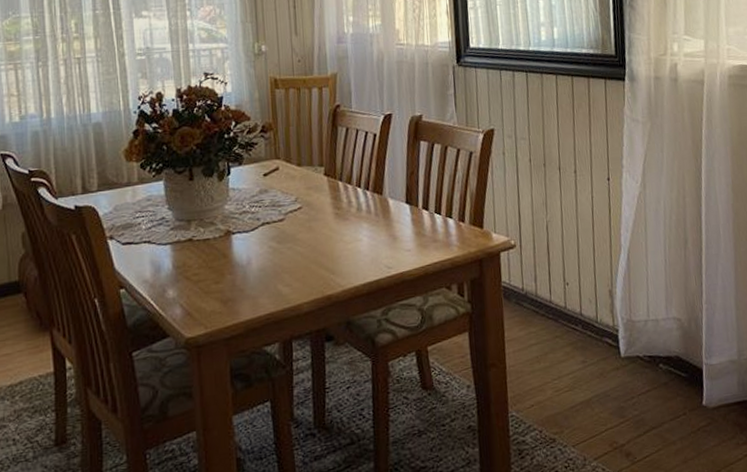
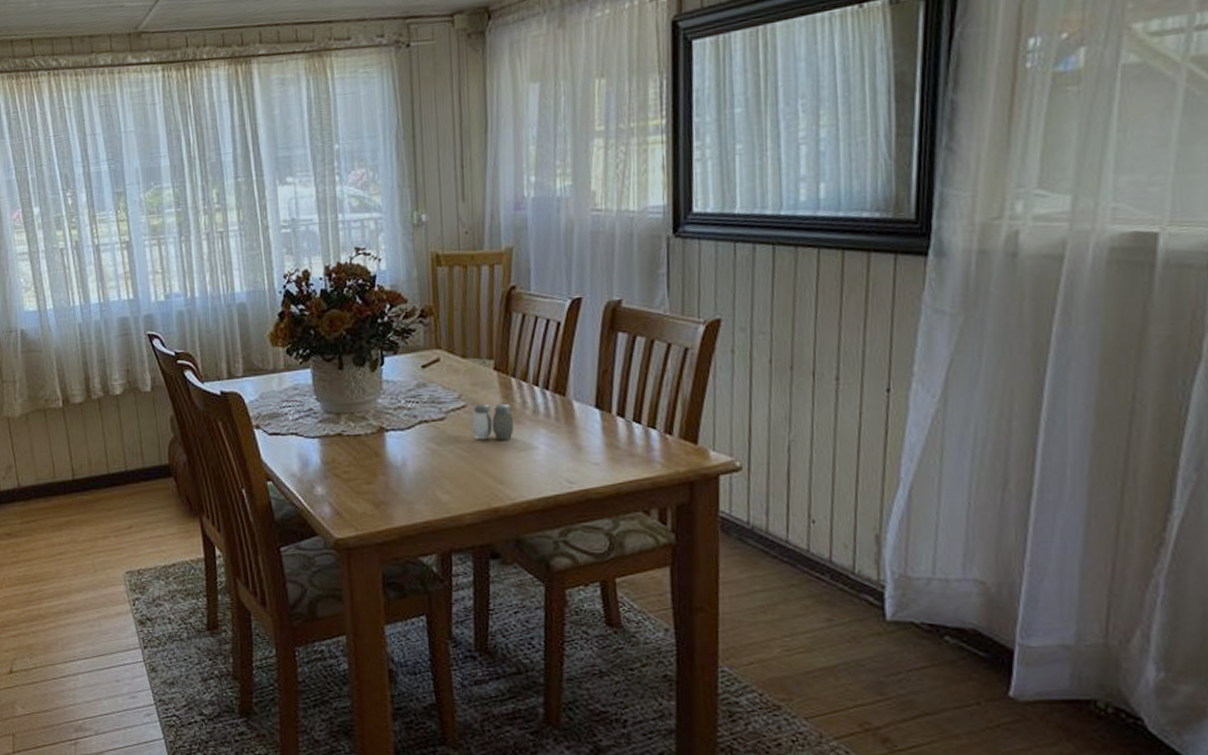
salt and pepper shaker: none [307,203,342,237] -> present [472,403,513,440]

